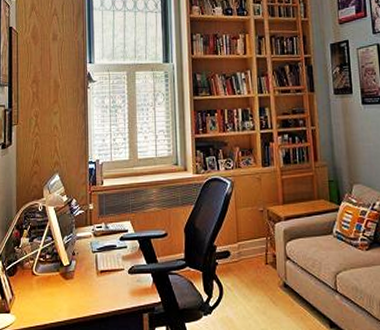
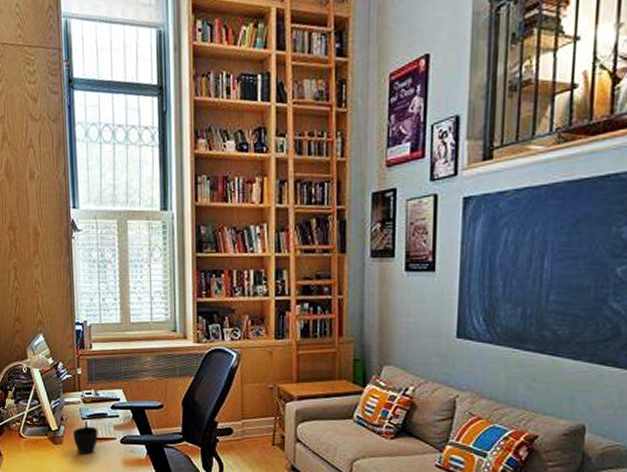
cup: none [84,259,108,287] -> present [73,426,98,454]

